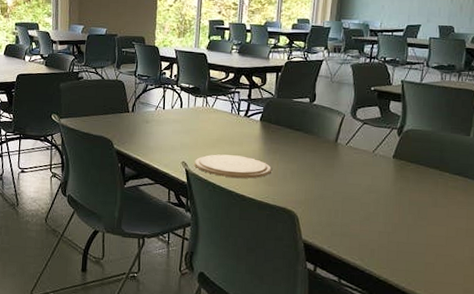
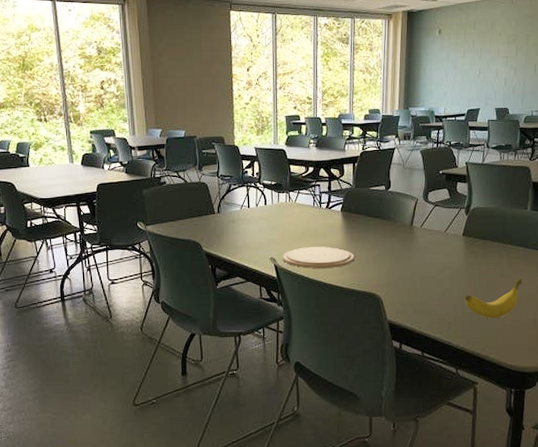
banana: none [391,210,460,252] -> present [464,278,523,319]

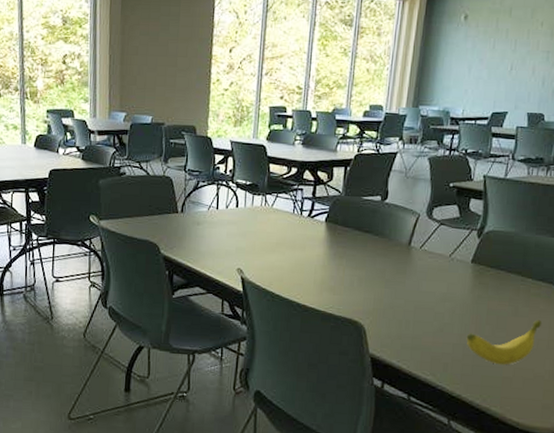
plate: present [283,246,355,268] -> none [251,259,337,287]

